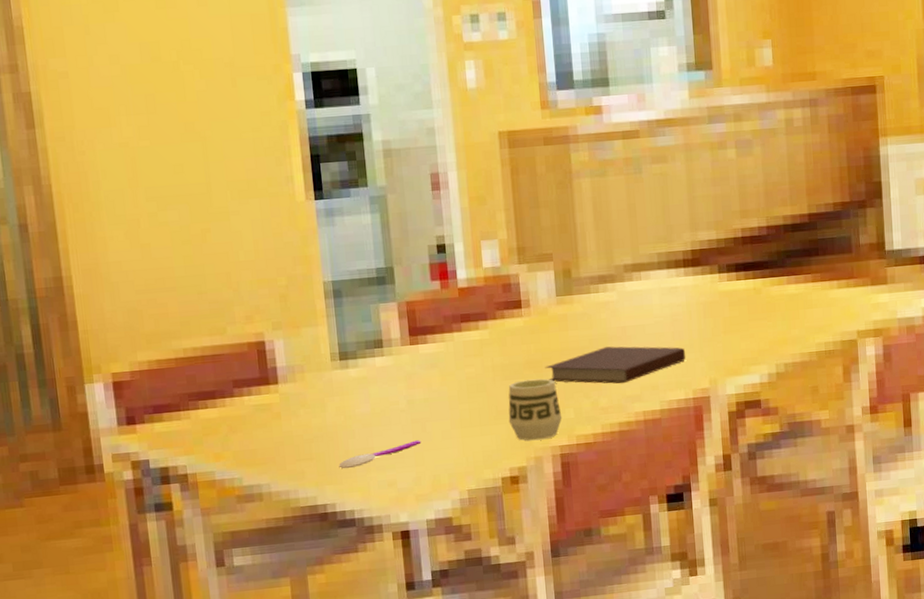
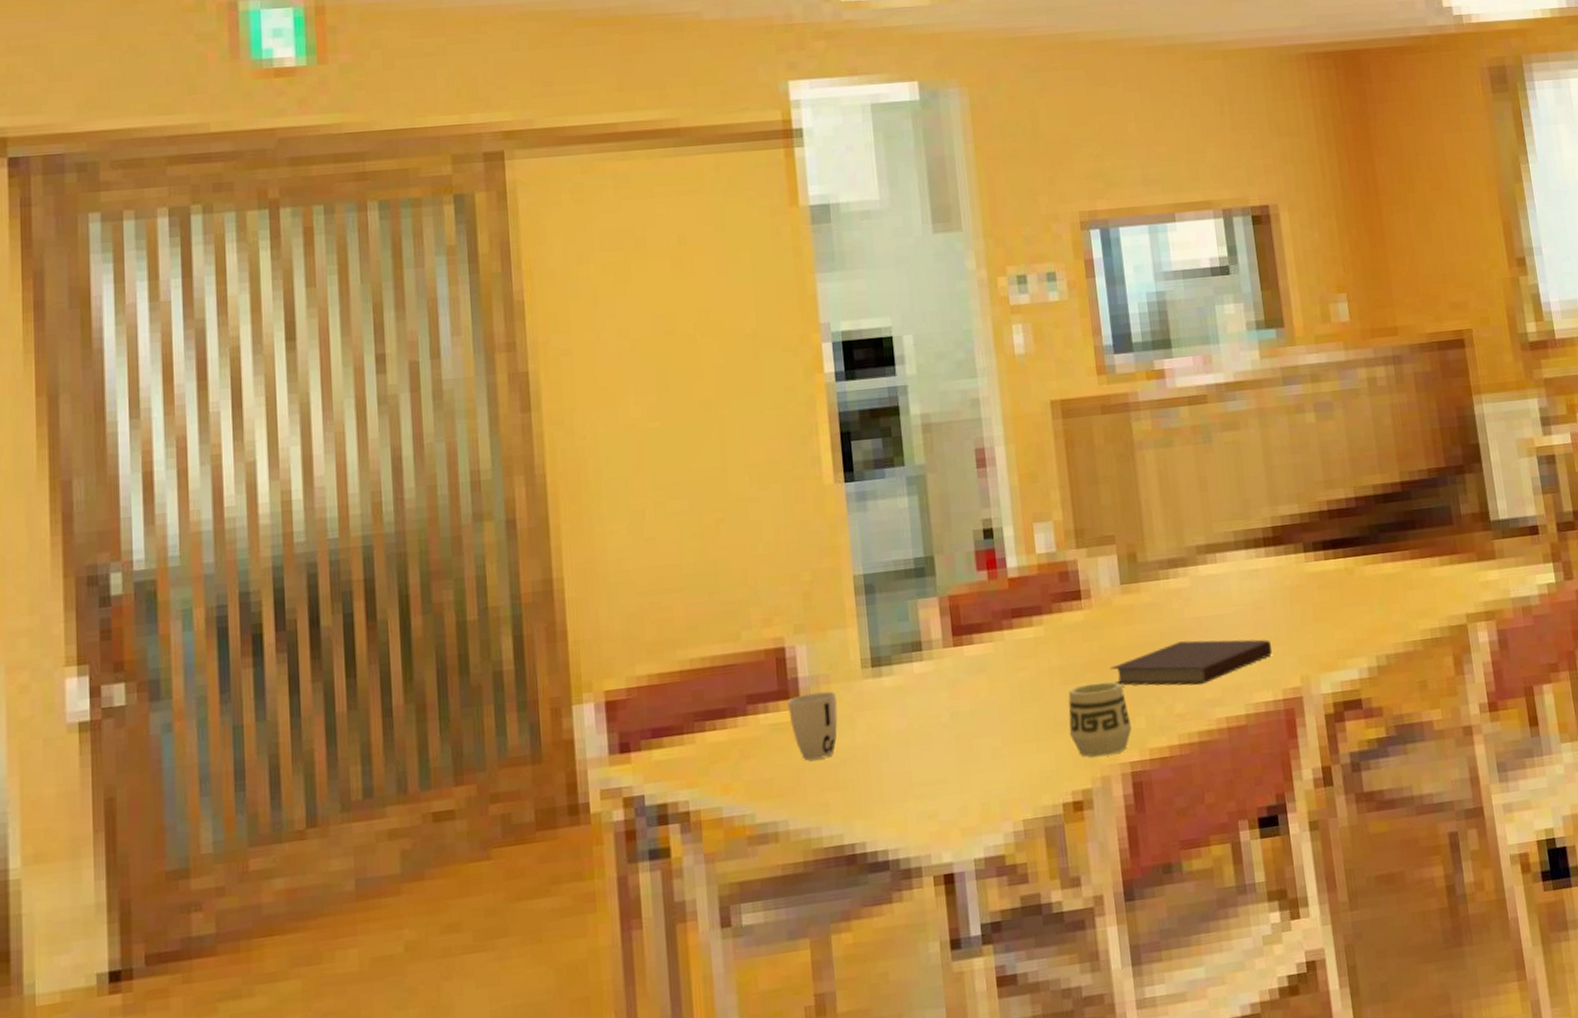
cup: none [268,379,311,436] -> present [788,691,838,761]
spoon: present [339,440,422,469] -> none [870,760,968,799]

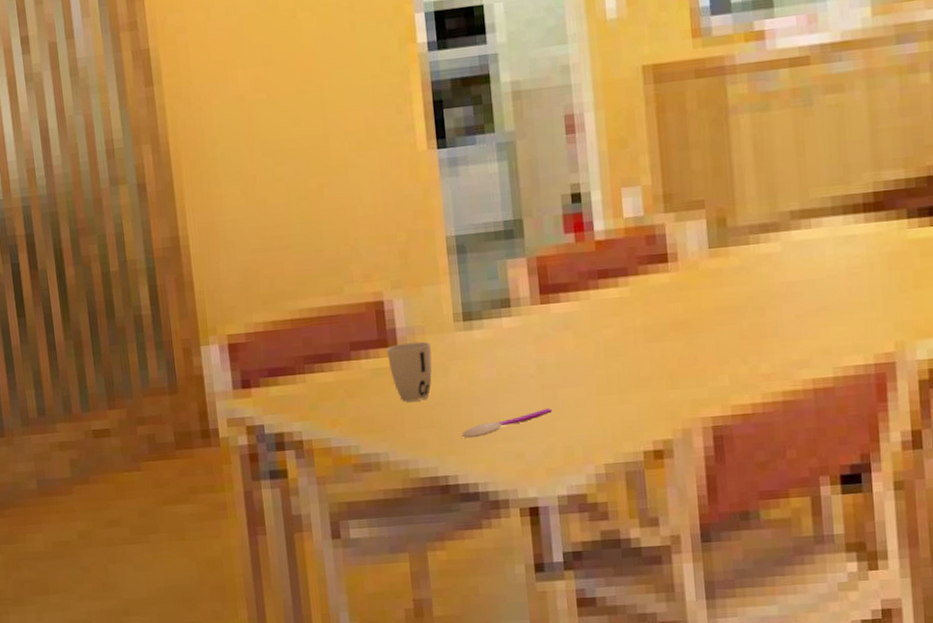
spoon: none [870,760,968,799] -> present [461,408,553,439]
cup: present [1068,681,1132,758] -> none [651,341,715,411]
notebook: present [1110,639,1273,686] -> none [695,304,866,348]

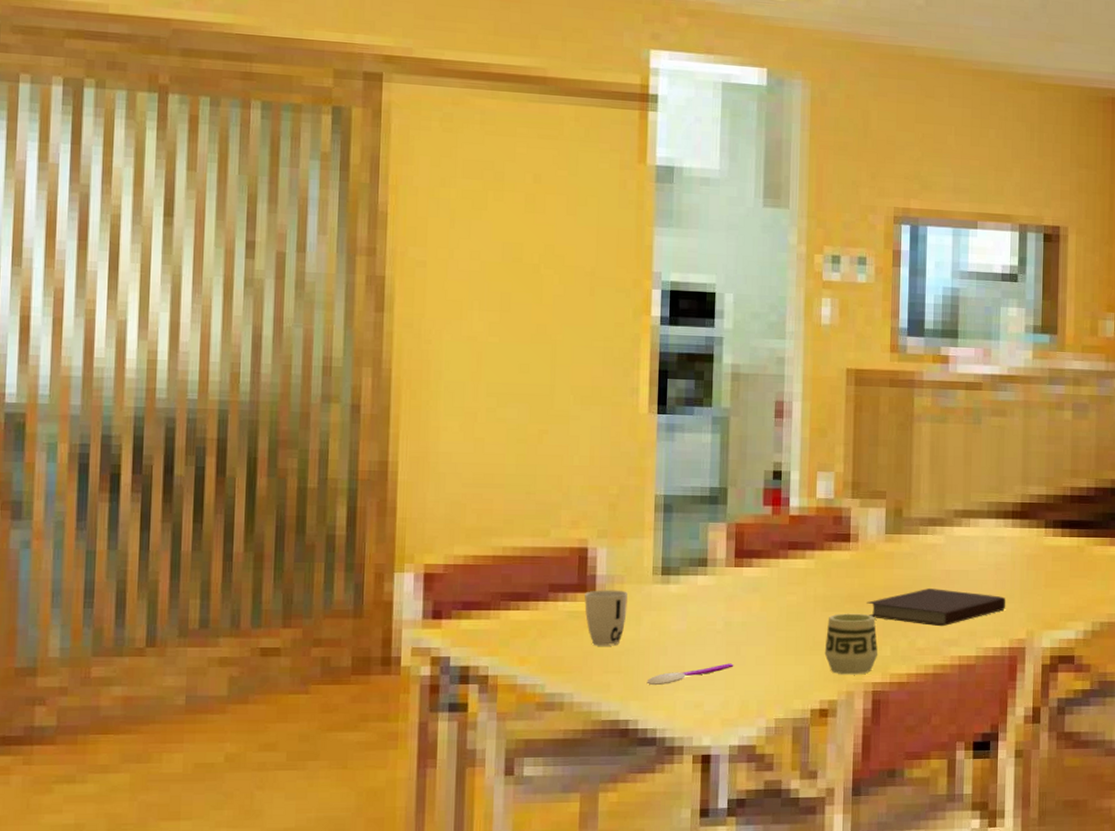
cup: none [651,341,715,411] -> present [824,613,878,675]
notebook: none [695,304,866,348] -> present [867,589,1006,627]

